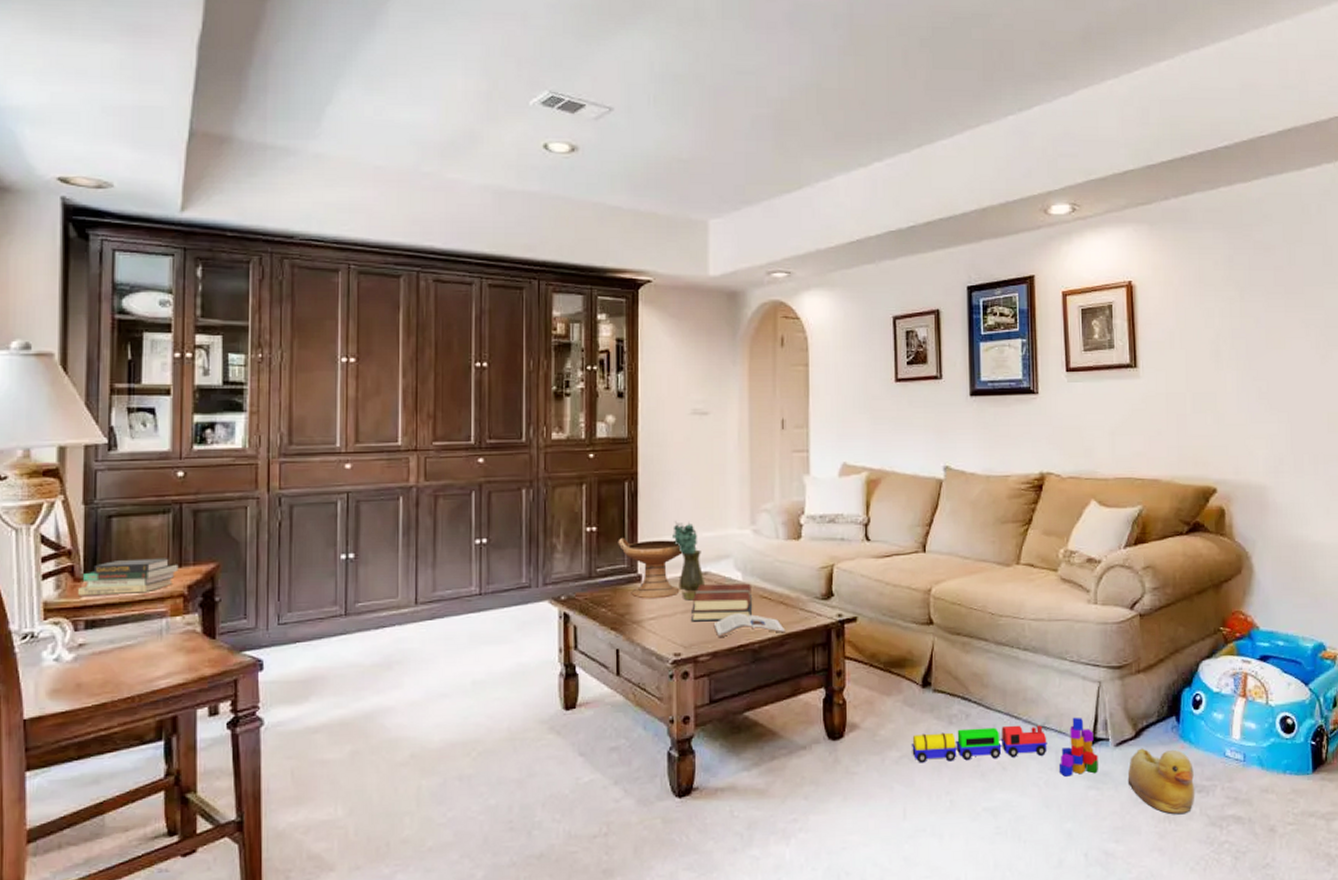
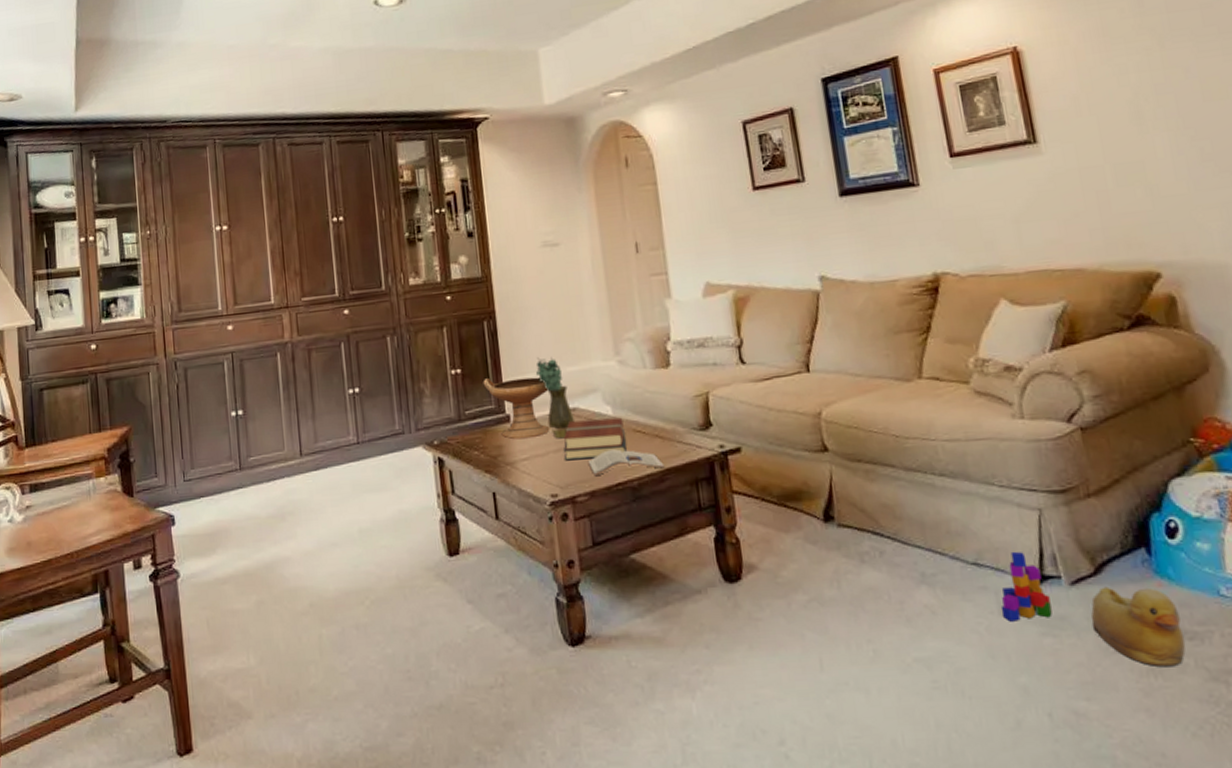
books: present [78,558,179,597] -> none [22,424,99,463]
toy train: present [911,725,1047,763] -> none [819,562,985,607]

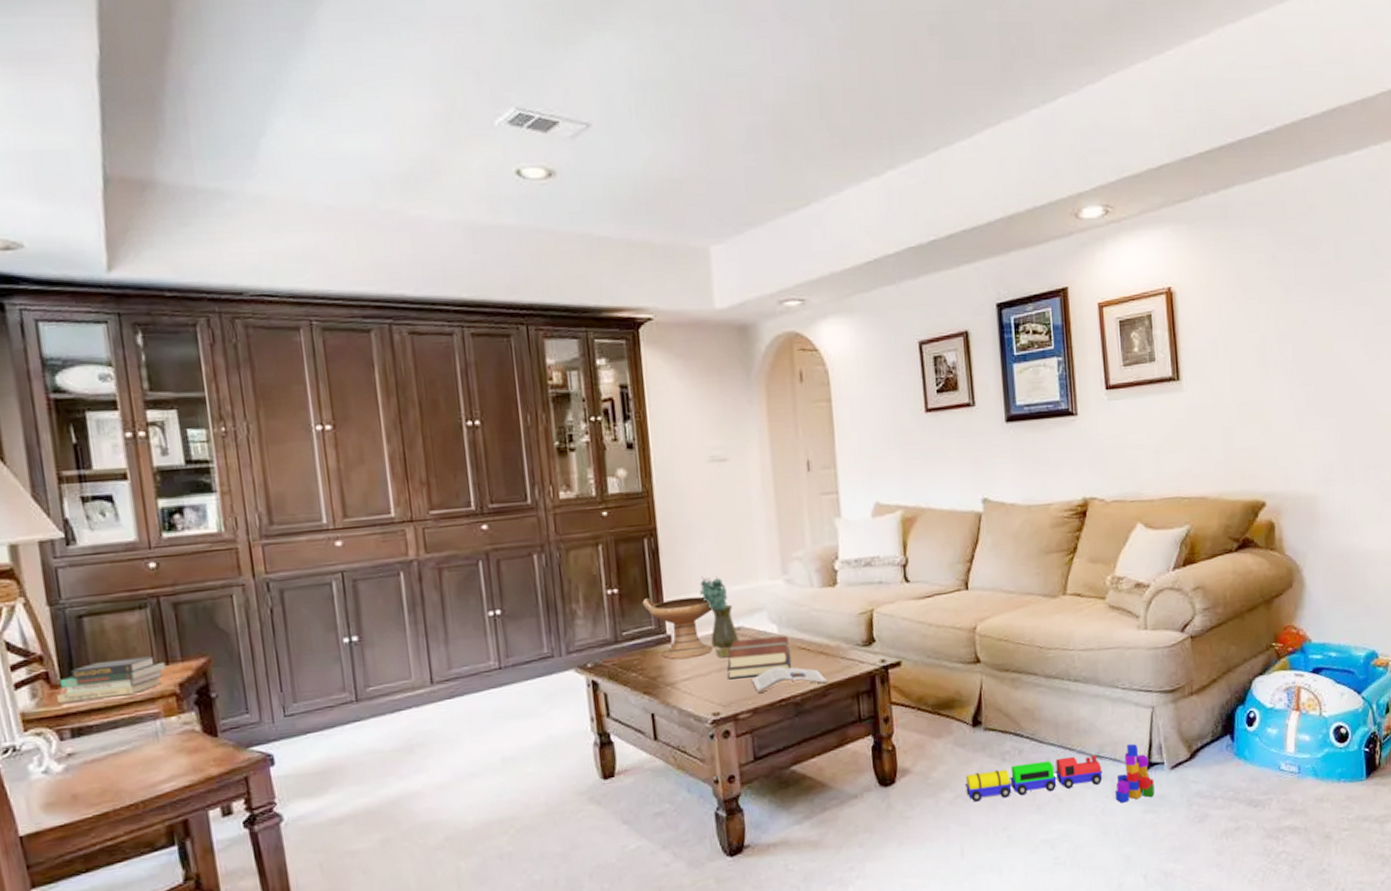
books: none [22,424,99,463] -> present [57,656,166,704]
toy train: none [819,562,985,607] -> present [964,755,1103,802]
rubber duck: present [1091,586,1186,668] -> none [1184,767,1252,831]

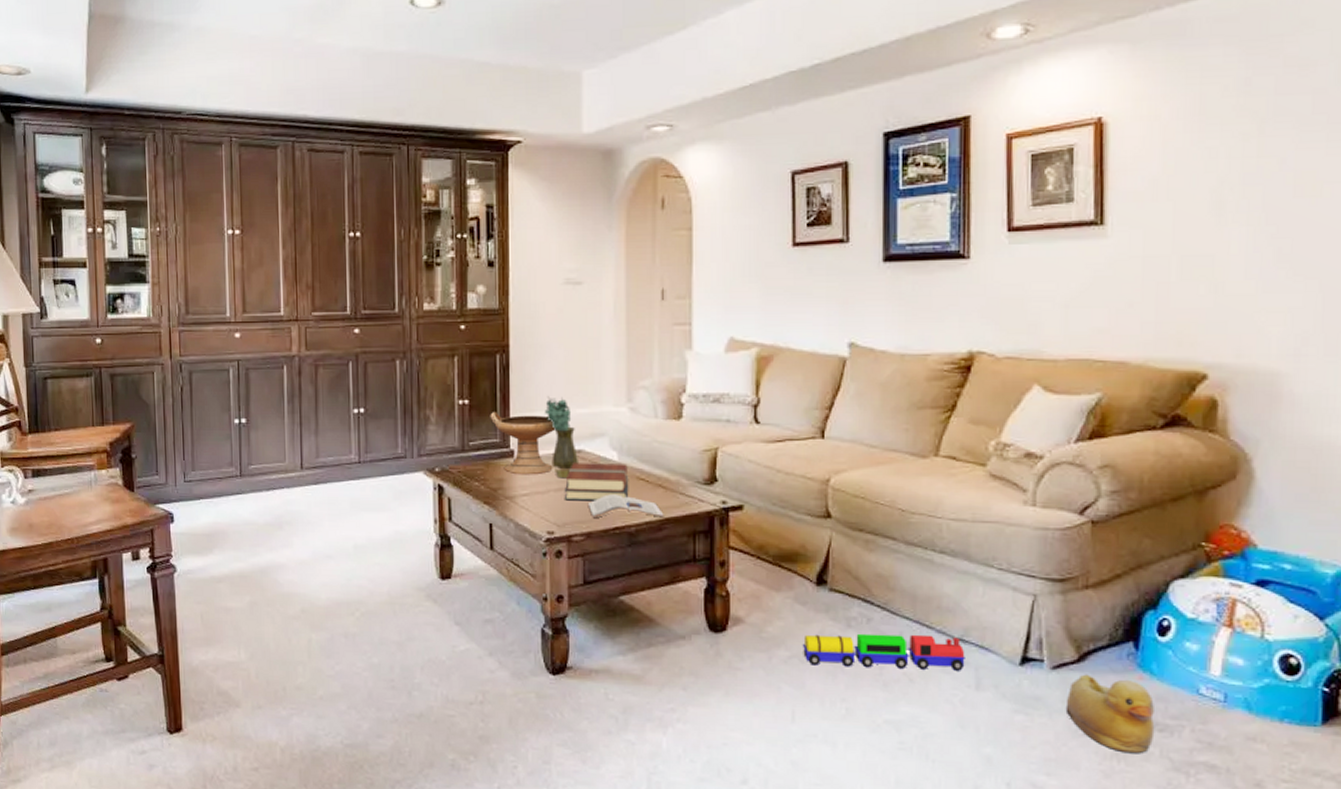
books: present [57,656,166,704] -> none [25,417,102,448]
toy blocks: present [1116,743,1155,803] -> none [980,632,1029,697]
rubber duck: none [1184,767,1252,831] -> present [1065,674,1155,754]

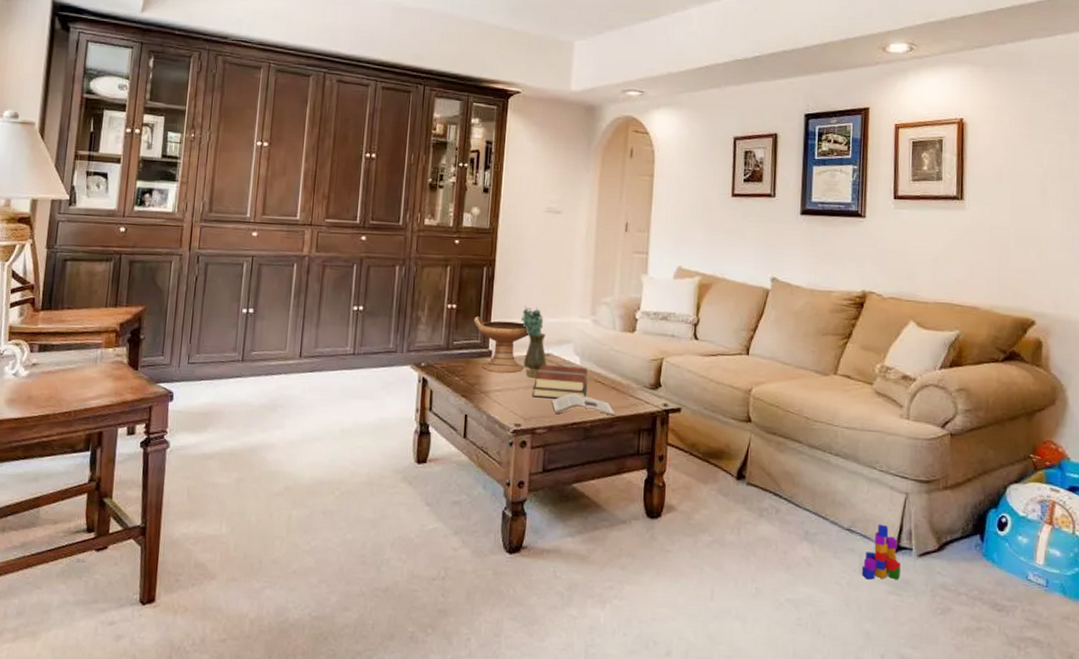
toy train: present [802,633,965,671] -> none [722,522,852,557]
toy blocks: none [980,632,1029,697] -> present [862,524,901,580]
rubber duck: present [1065,674,1155,754] -> none [928,561,995,631]

